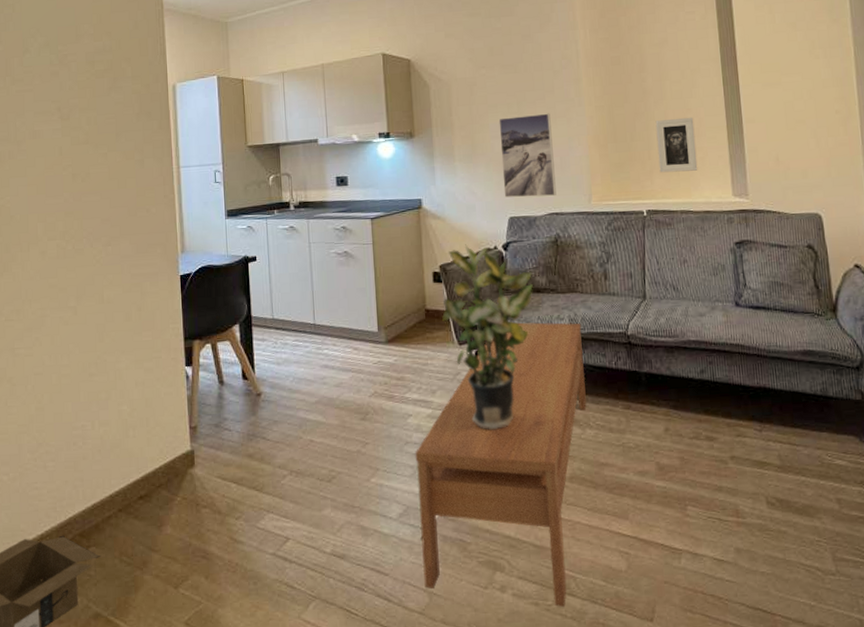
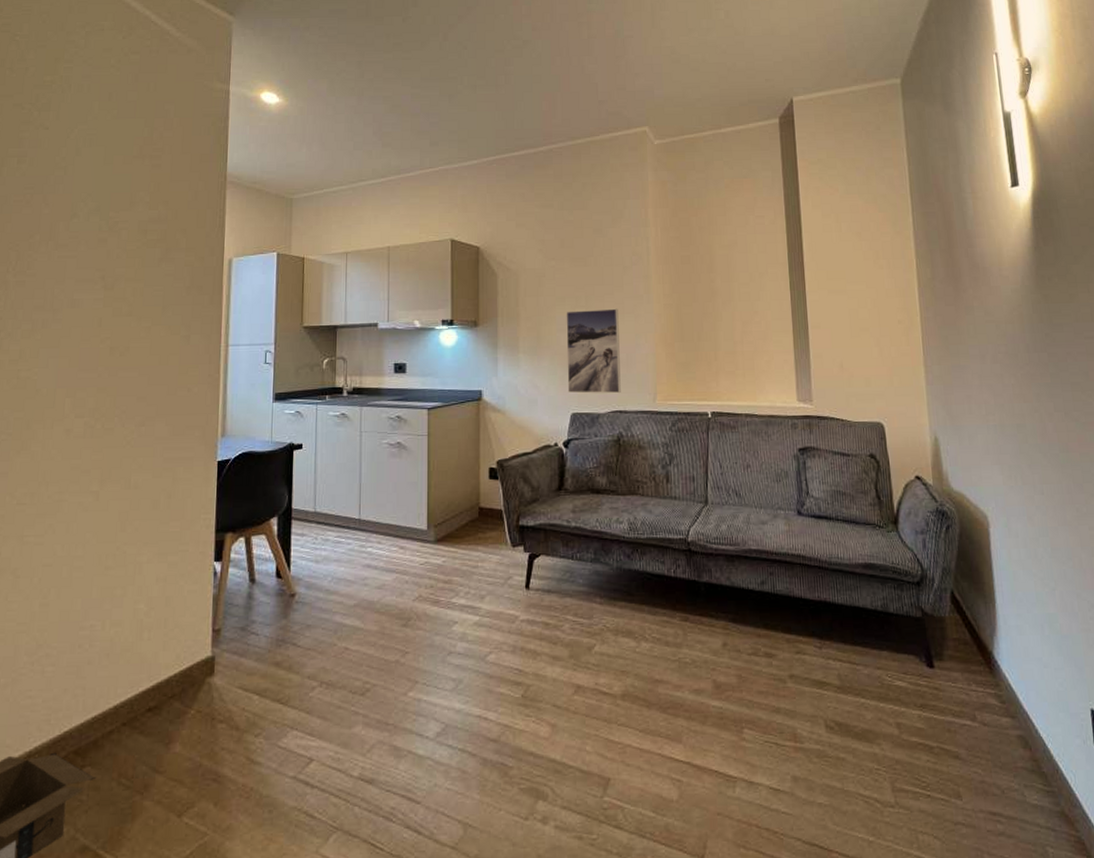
coffee table: present [415,322,587,607] -> none [458,524,643,841]
potted plant: present [442,244,533,430] -> none [496,440,593,641]
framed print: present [655,117,698,173] -> none [723,319,764,375]

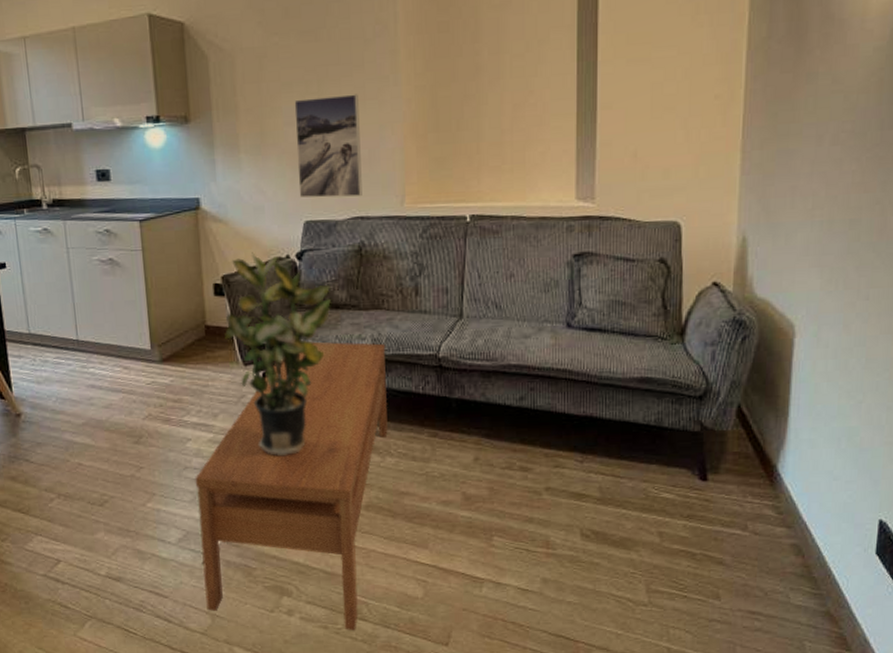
coffee table: none [458,524,643,841] -> present [195,342,388,630]
potted plant: none [496,440,593,641] -> present [225,252,332,457]

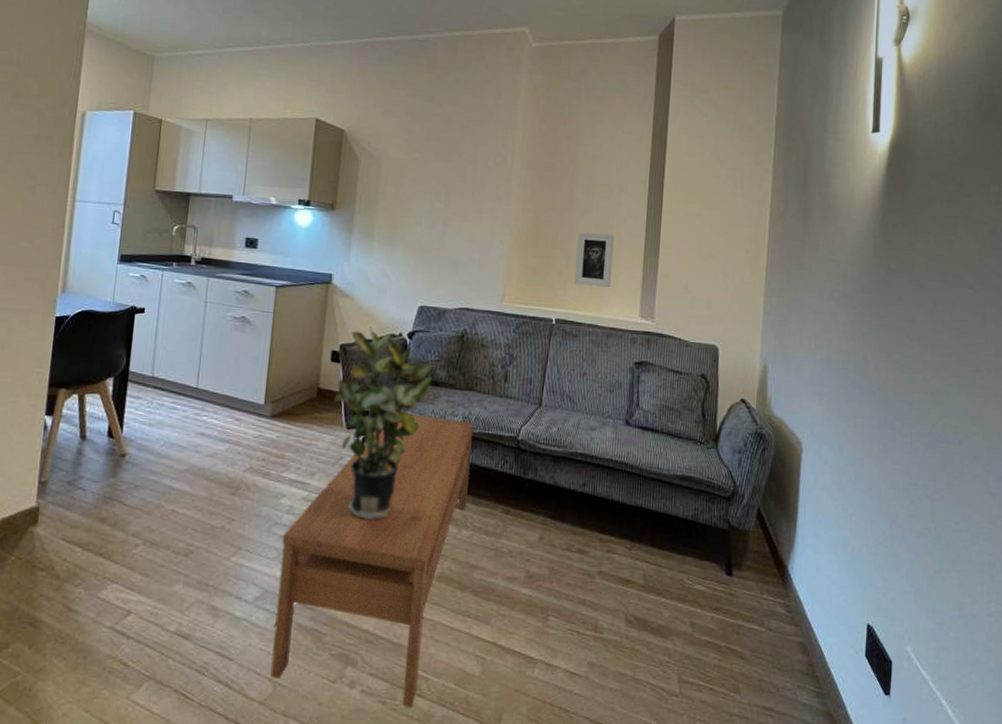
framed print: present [294,94,362,198] -> none [417,204,477,292]
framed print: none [488,101,536,170] -> present [574,232,614,287]

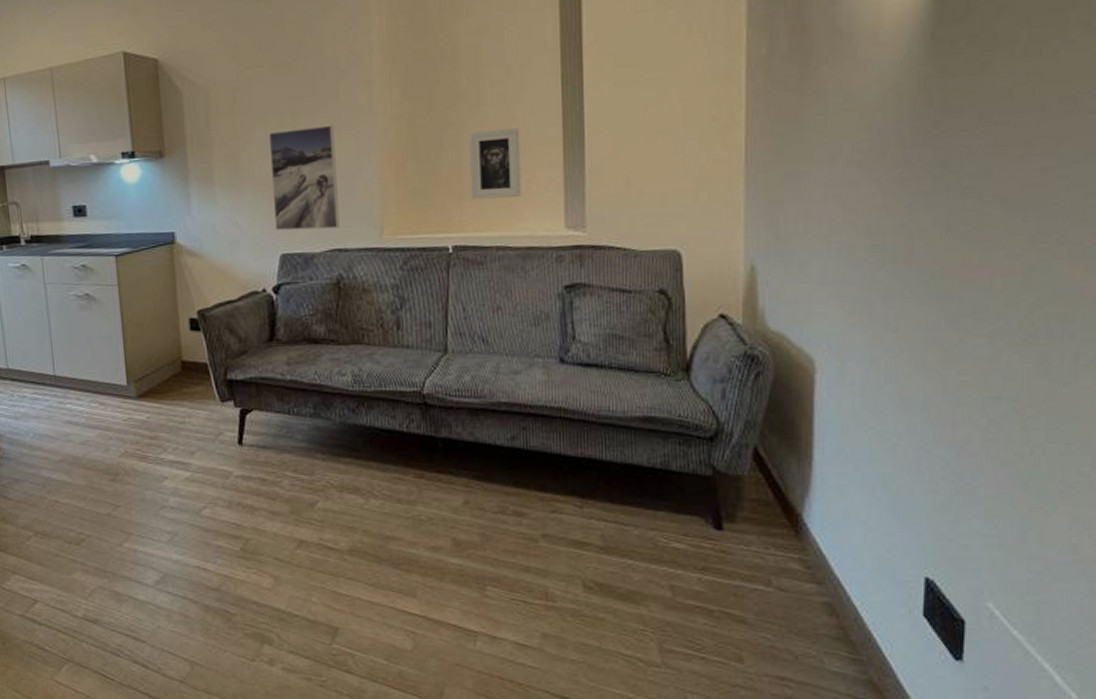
coffee table: present [270,413,474,708] -> none [172,377,371,683]
potted plant: present [334,327,434,520] -> none [201,286,309,497]
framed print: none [417,204,477,292] -> present [268,125,340,231]

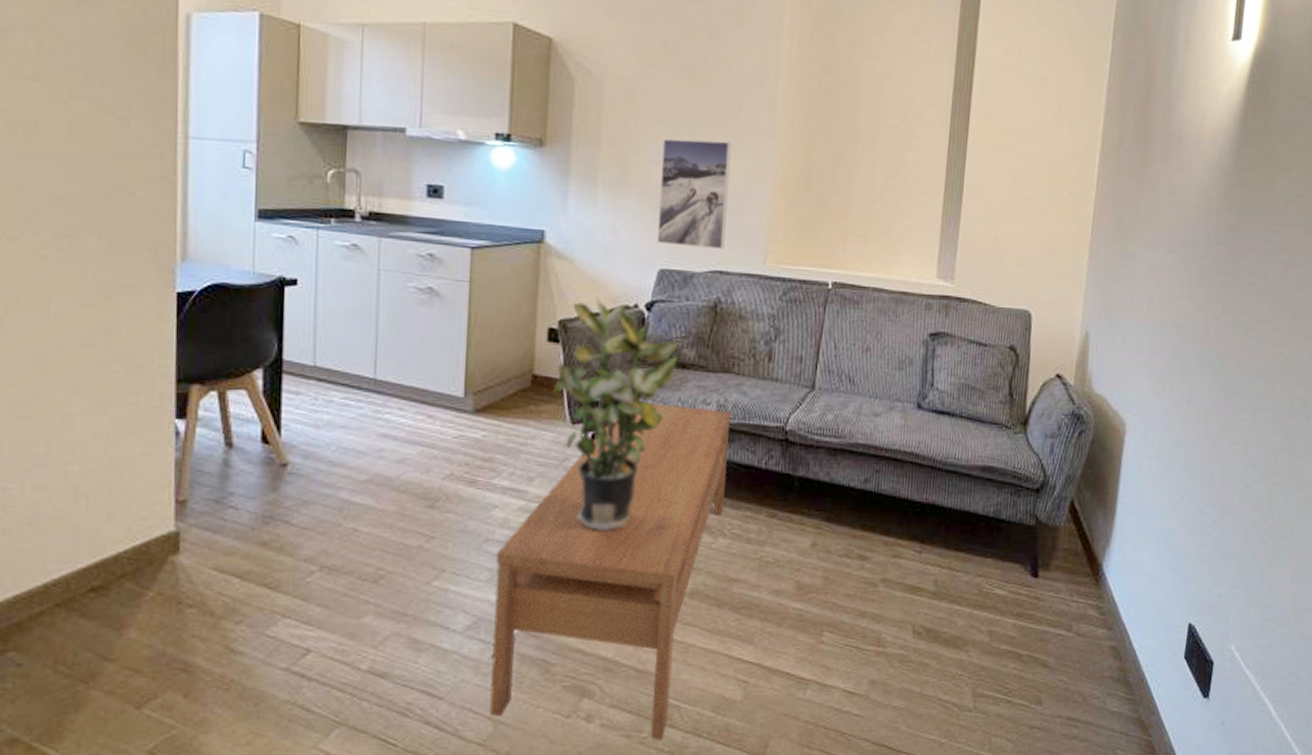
coffee table: none [172,377,371,683] -> present [489,403,732,740]
potted plant: none [201,286,309,497] -> present [554,297,680,532]
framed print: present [469,127,522,200] -> none [856,172,907,241]

